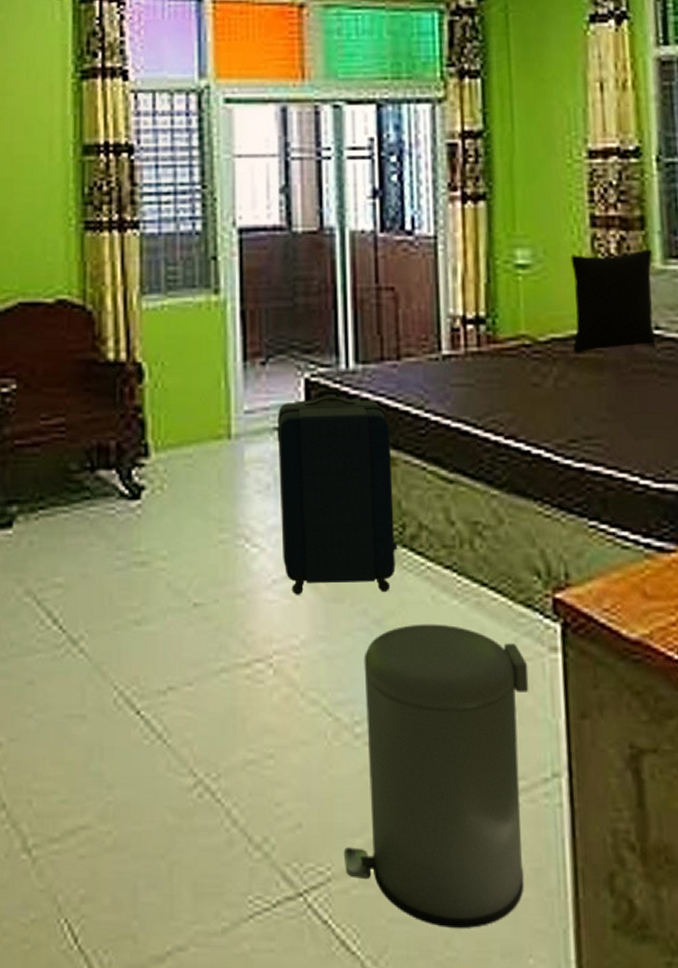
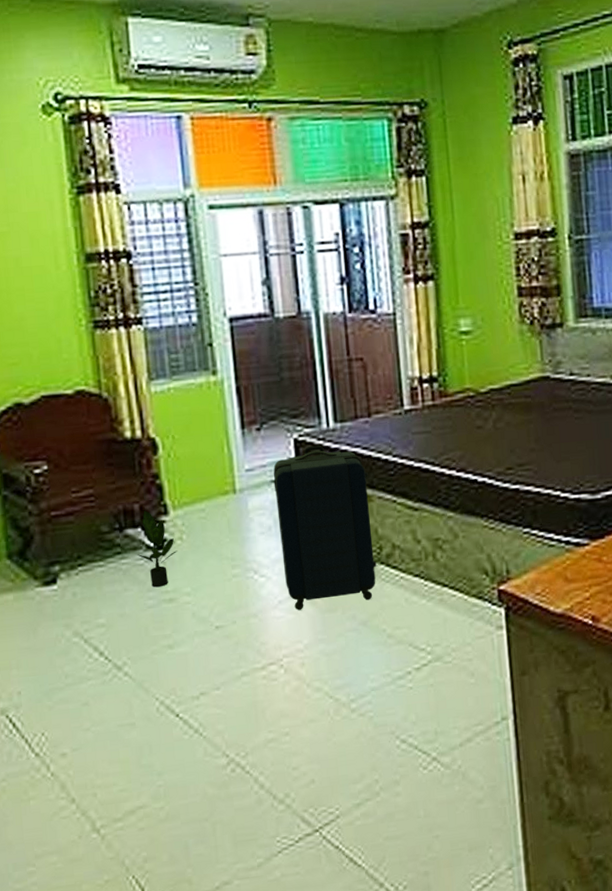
potted plant: none [108,448,157,546] -> present [137,510,178,588]
pedal bin: present [343,623,529,928] -> none [347,619,484,837]
pillow: present [570,249,656,354] -> none [503,311,571,400]

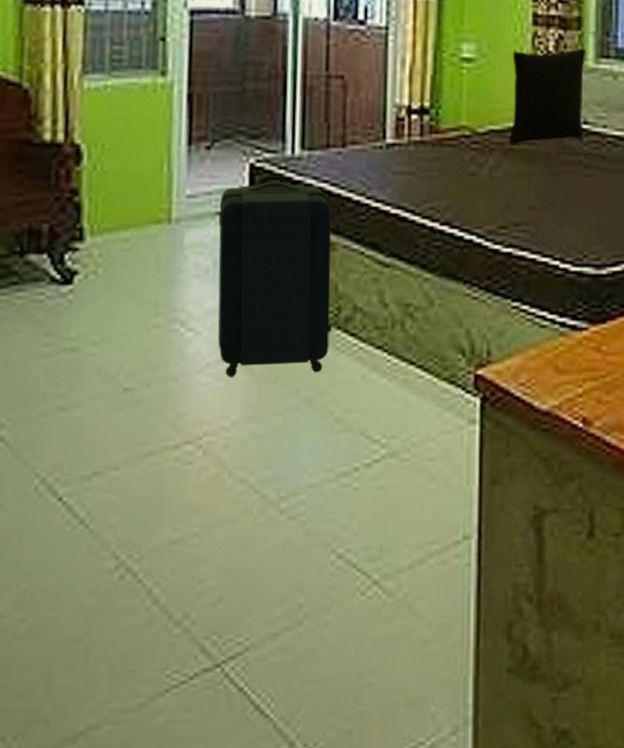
potted plant: present [137,510,178,588] -> none [38,232,90,332]
pillow: none [503,311,571,400] -> present [509,48,586,145]

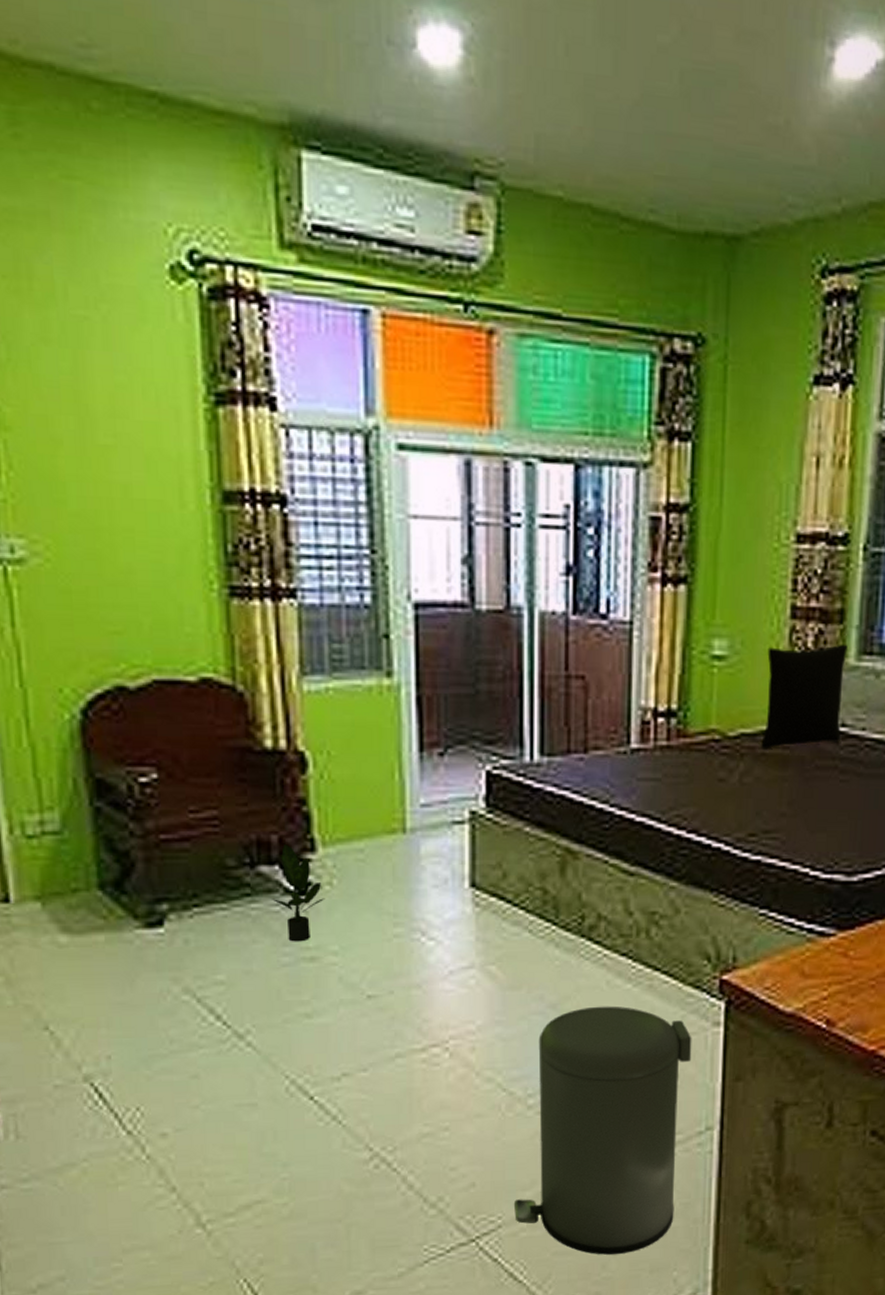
potted plant: none [38,232,90,332] -> present [272,843,326,942]
suitcase: present [217,175,334,378] -> none [455,782,576,984]
pedal bin: none [262,401,448,685] -> present [513,1006,692,1255]

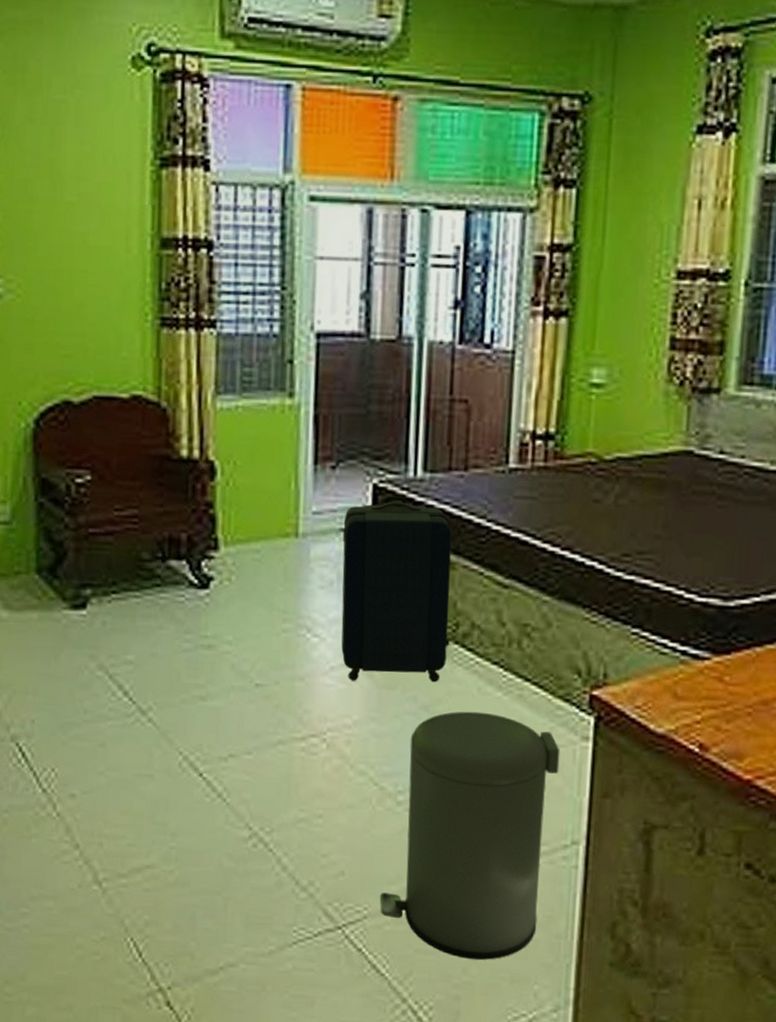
potted plant: present [272,843,326,942] -> none [178,541,224,631]
suitcase: none [455,782,576,984] -> present [341,495,454,683]
pillow: present [761,644,848,750] -> none [637,374,727,474]

